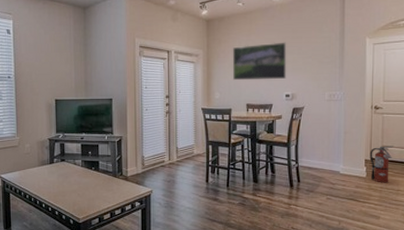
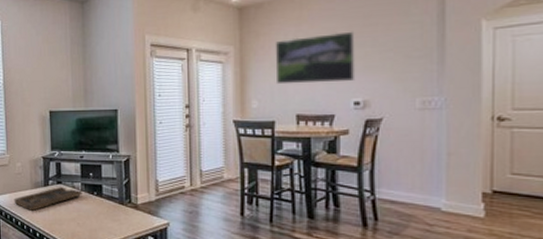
decorative tray: none [23,163,82,185] -> present [14,186,82,211]
fire extinguisher: present [369,146,393,183] -> none [490,174,531,228]

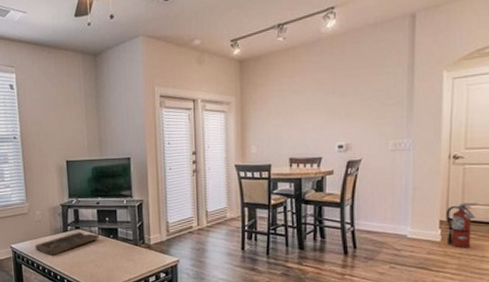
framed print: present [275,31,355,85] -> none [271,81,340,131]
fire extinguisher: none [490,174,531,228] -> present [445,203,477,248]

